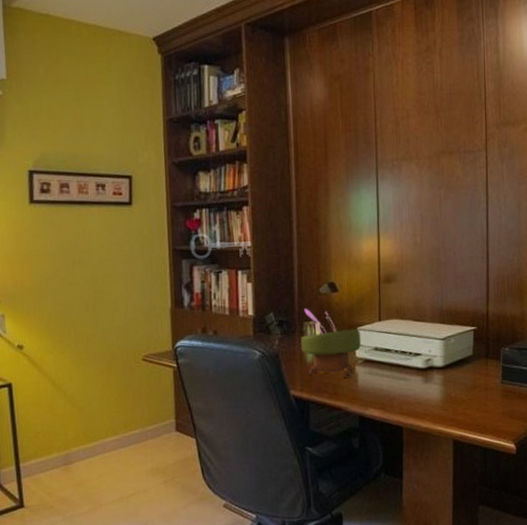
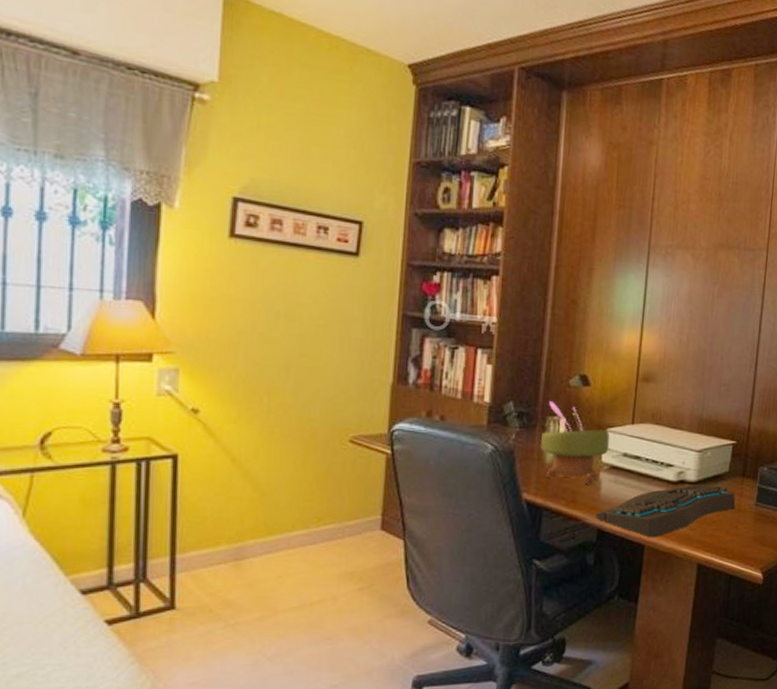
keyboard: none [356,368,483,420] -> present [596,484,736,538]

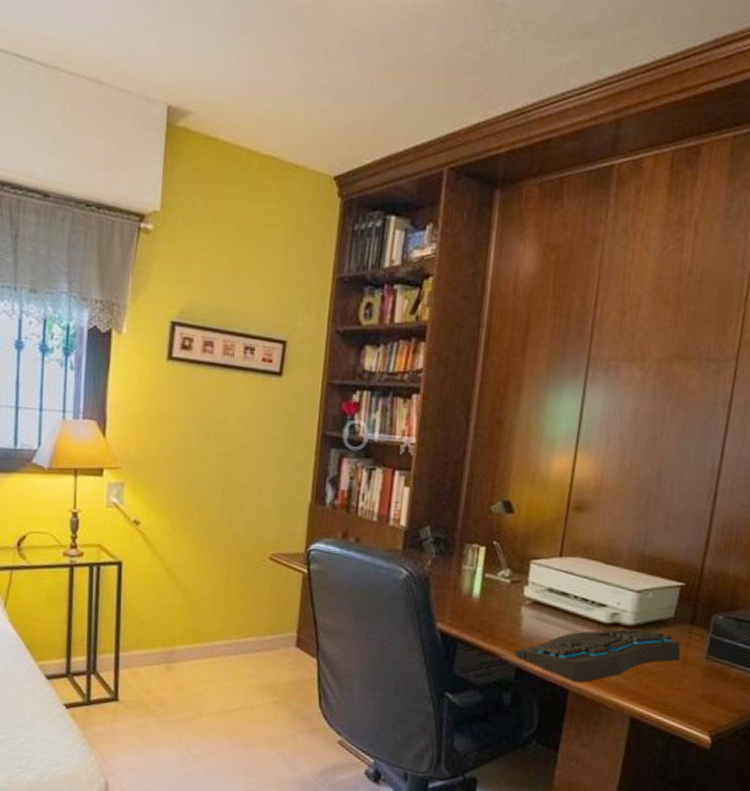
plant: present [540,401,610,485] -> none [457,528,534,620]

